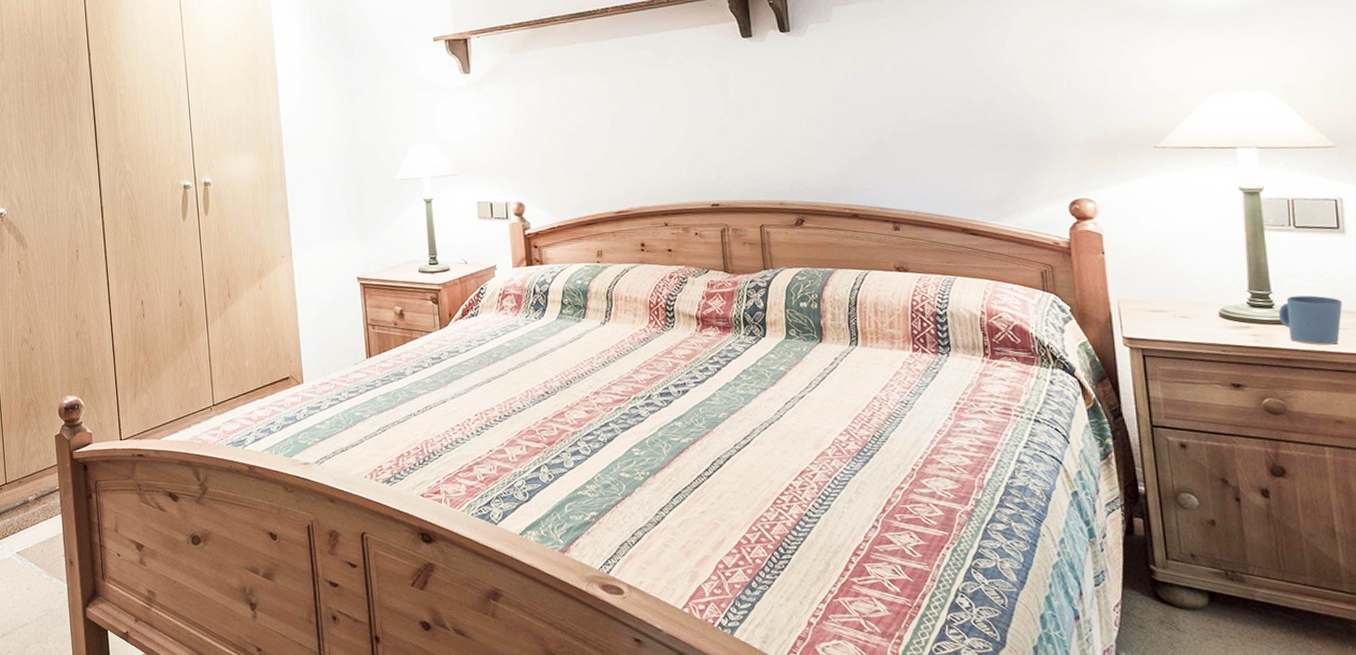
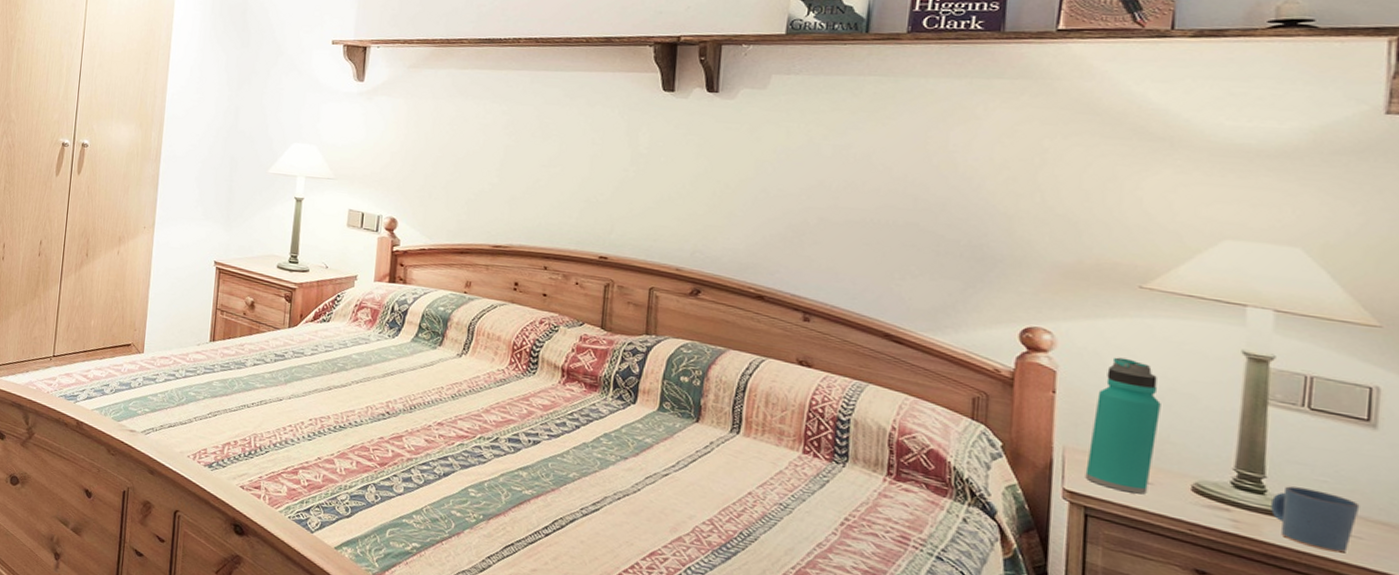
water bottle: none [1137,211,1187,329] -> present [1085,357,1161,495]

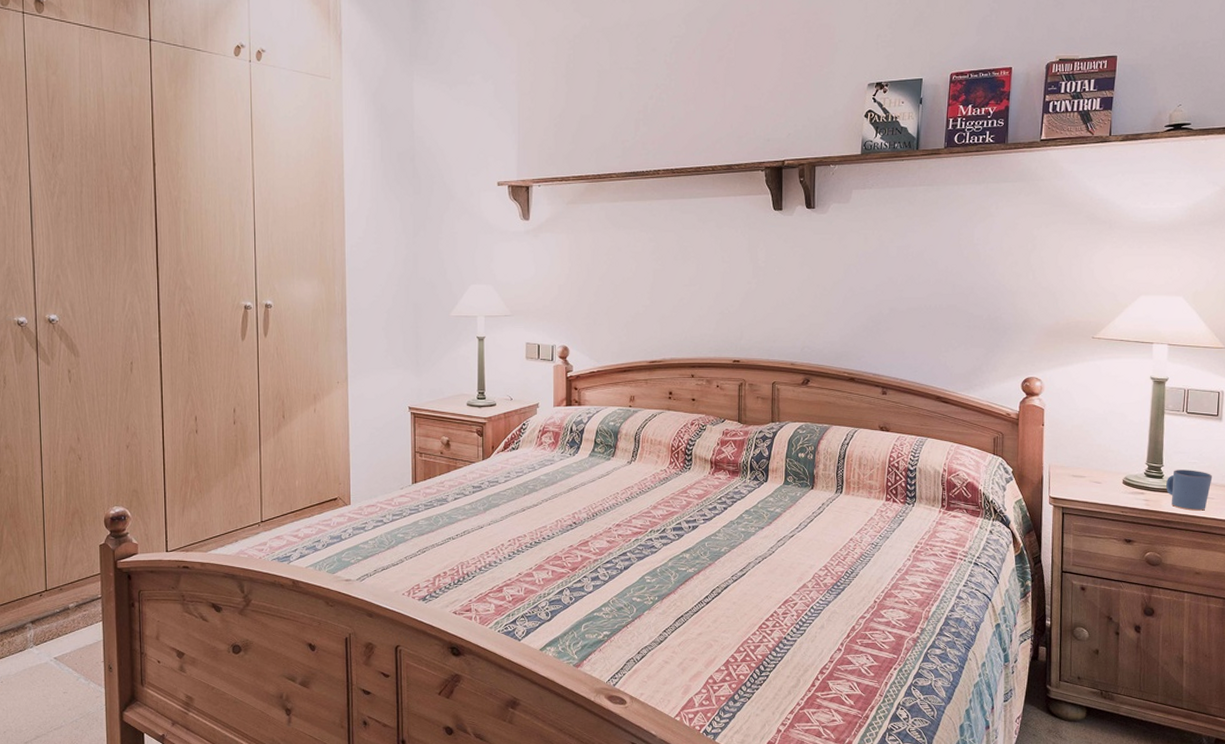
water bottle: present [1085,357,1161,495] -> none [1062,392,1105,492]

